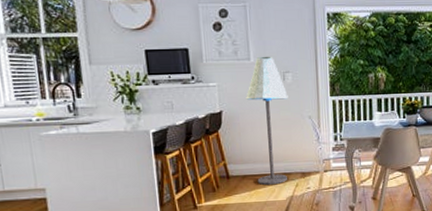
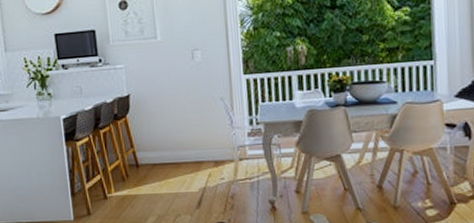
floor lamp: present [246,56,288,186] -> none [153,33,199,175]

